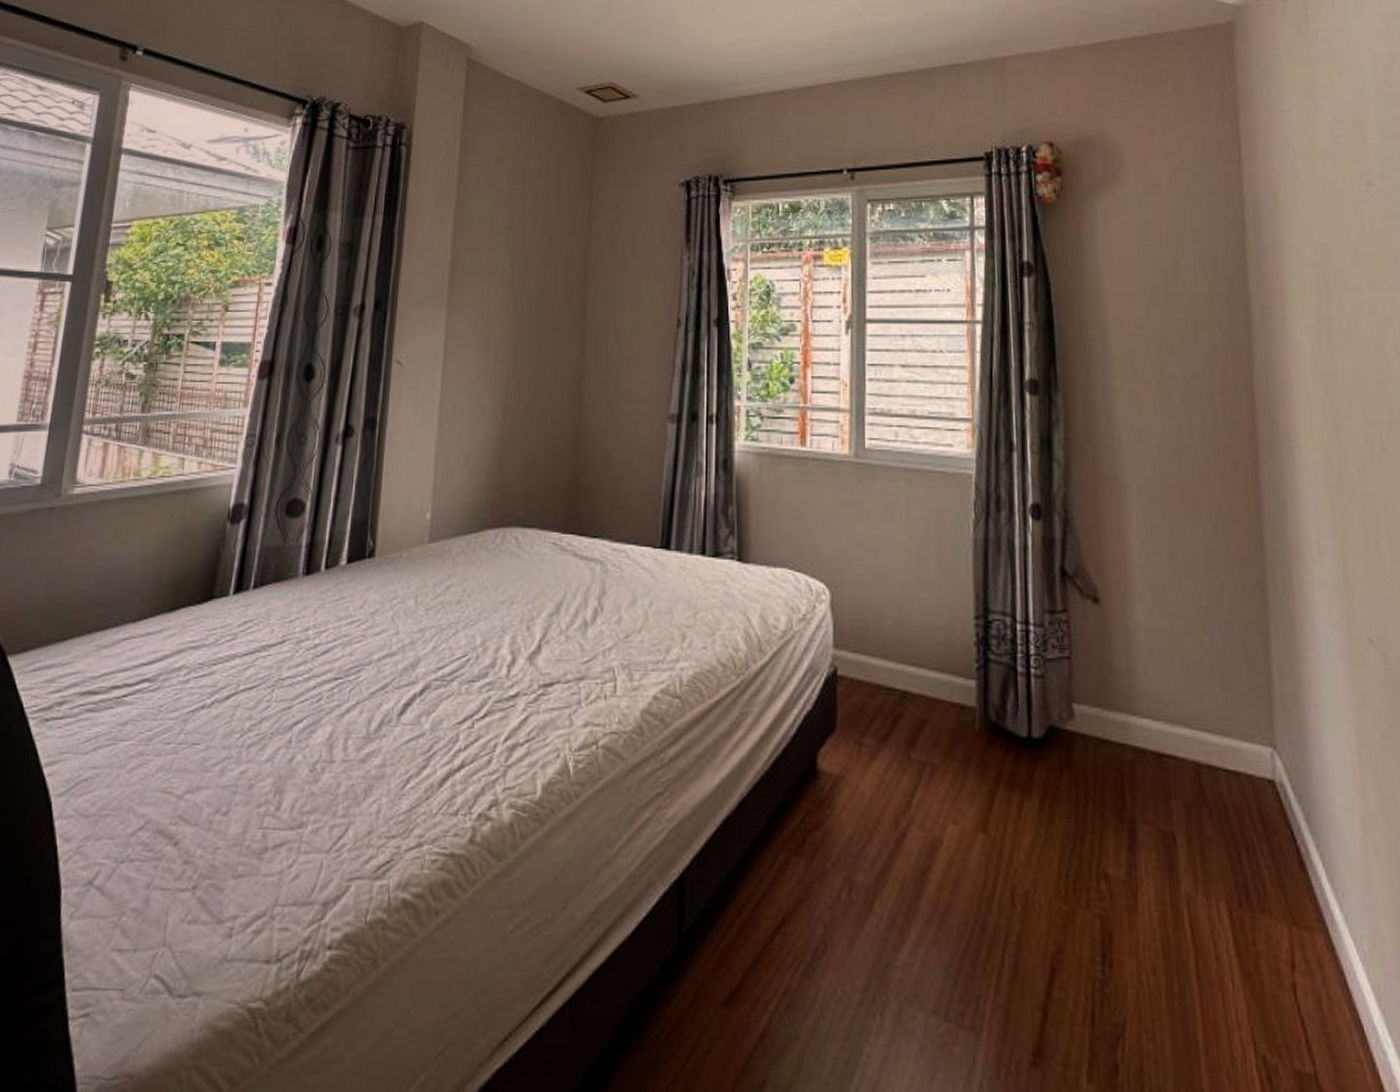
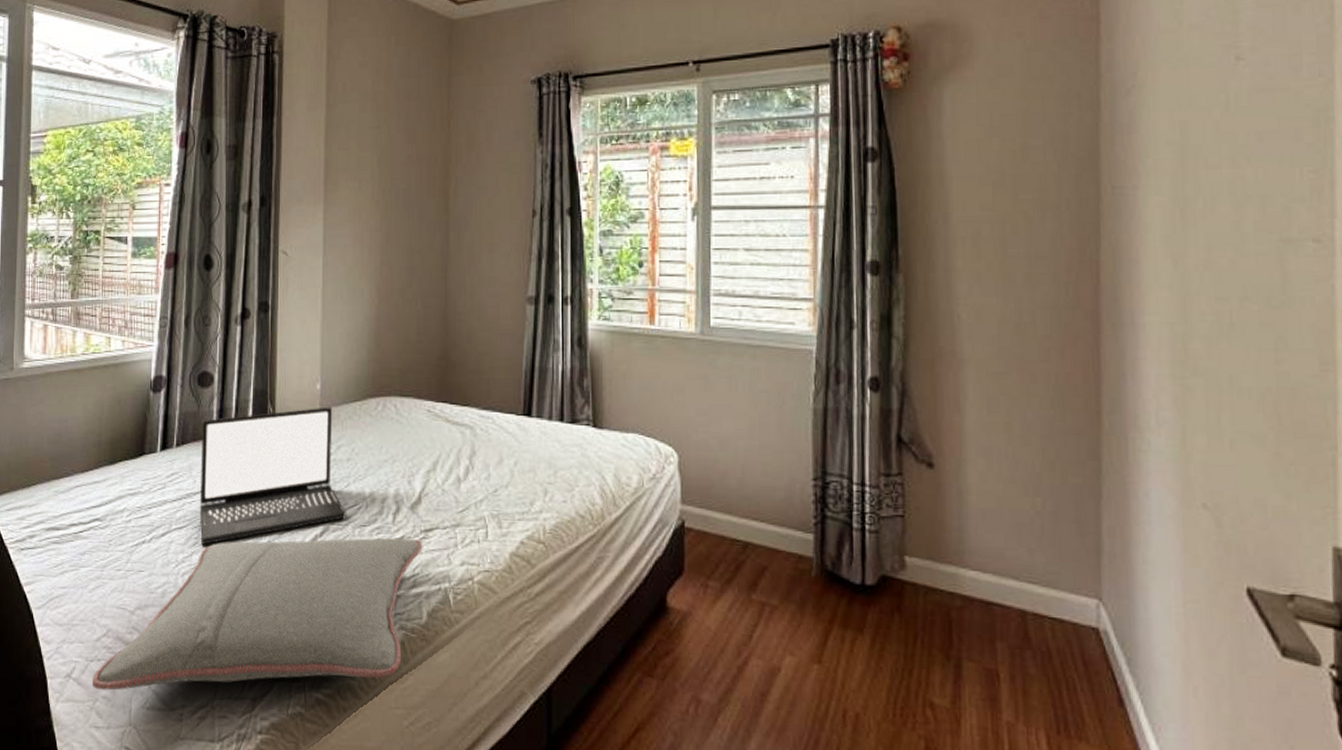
pillow: none [120,695,541,901] -> present [92,537,423,691]
laptop: none [274,539,452,709] -> present [199,407,346,545]

